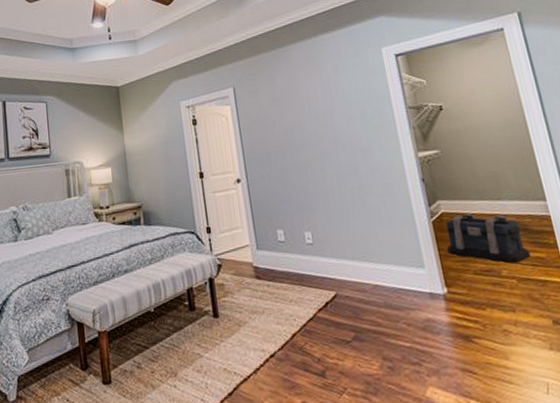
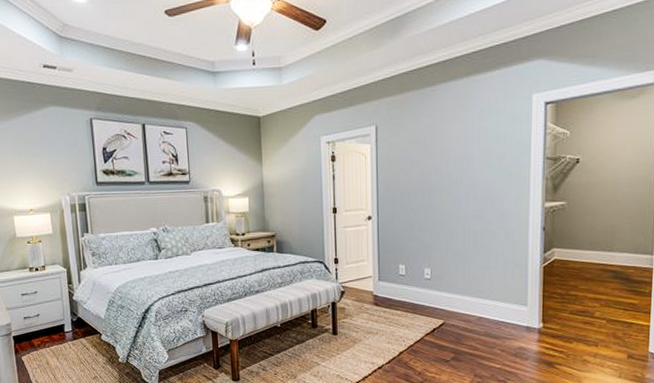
storage crate: present [445,212,531,263] -> none [551,260,625,307]

